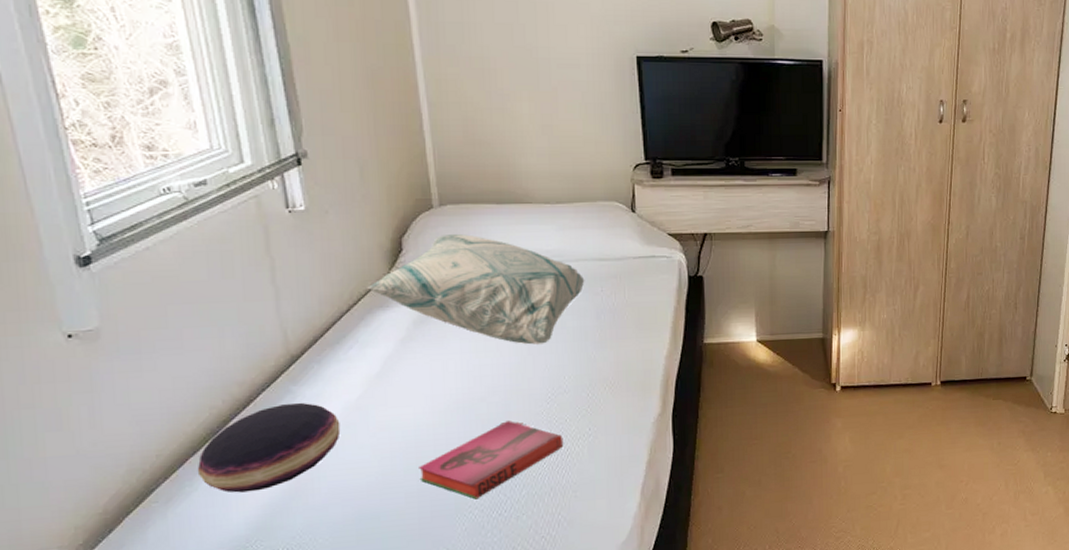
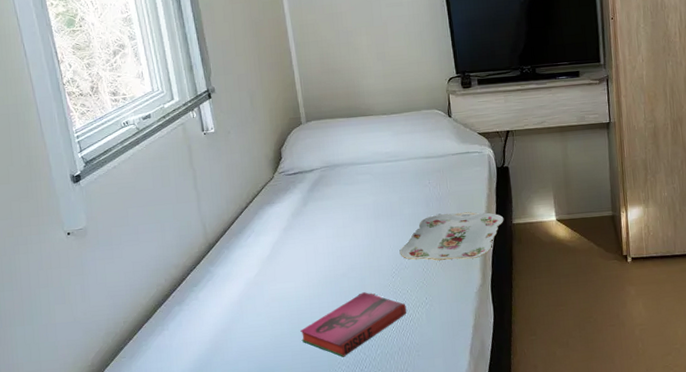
cushion: present [197,402,341,493] -> none [150,279,245,351]
decorative pillow: present [365,234,585,345] -> none [257,143,416,230]
serving tray: none [558,327,694,385] -> present [399,212,504,261]

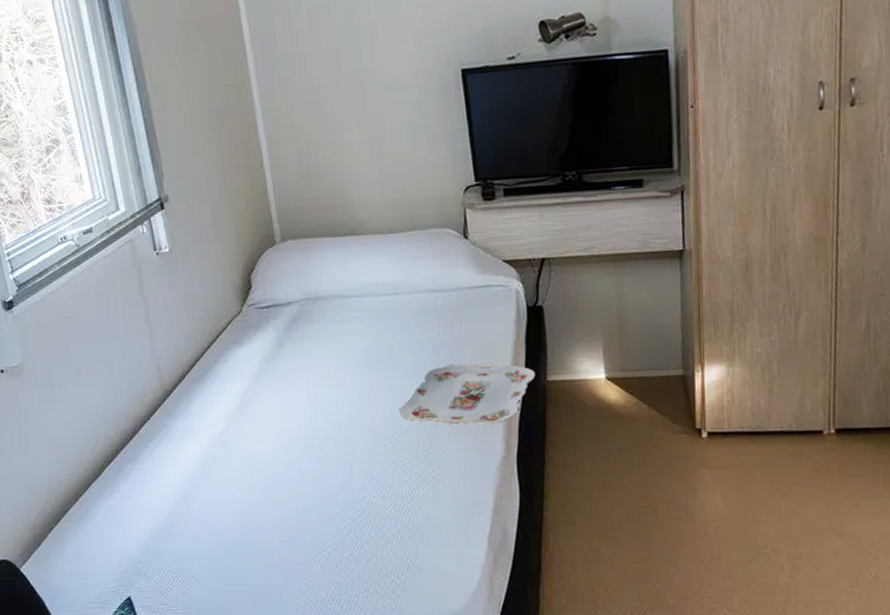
hardback book: present [300,292,407,357] -> none [276,459,408,538]

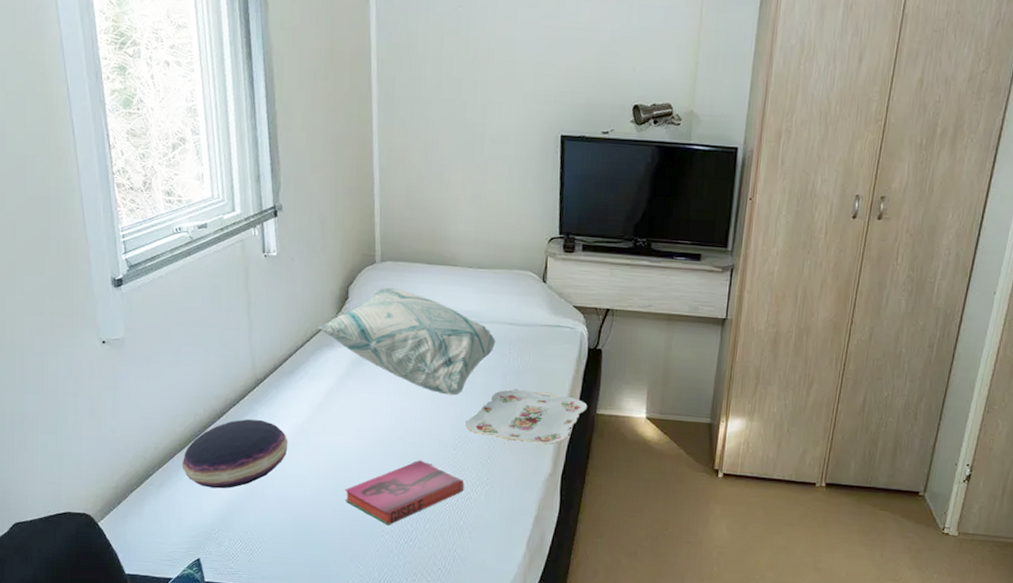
cushion: none [98,434,209,517] -> present [182,419,288,489]
decorative pillow: none [222,269,421,381] -> present [317,288,496,396]
hardback book: none [276,459,408,538] -> present [345,460,465,526]

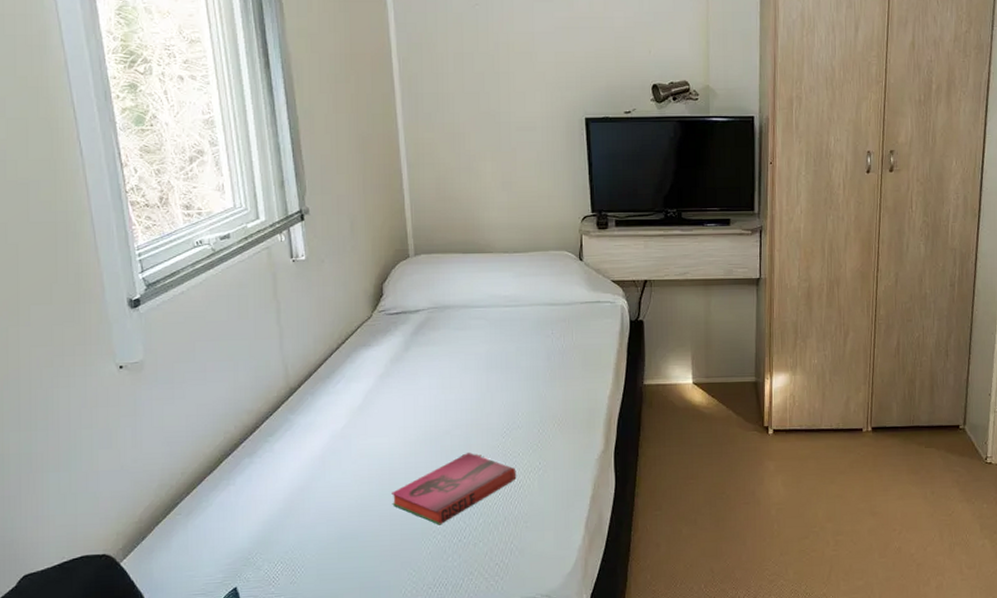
cushion: present [182,419,288,489] -> none [212,430,328,509]
decorative pillow: present [317,288,496,396] -> none [352,281,538,383]
serving tray: present [465,389,588,445] -> none [513,368,634,421]

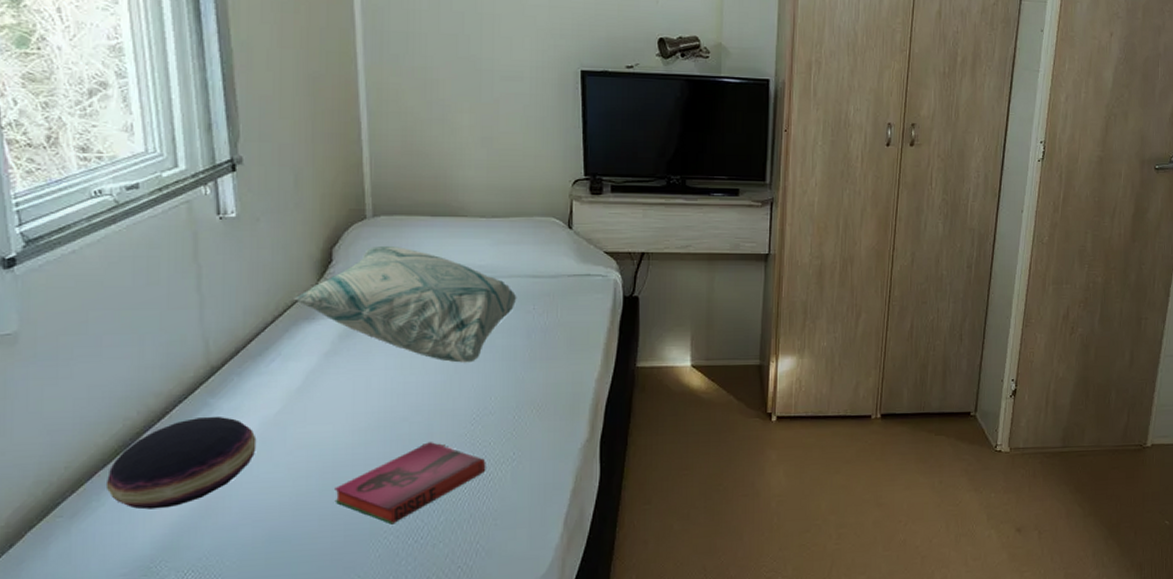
cushion: none [212,430,328,509] -> present [105,416,257,510]
decorative pillow: none [352,281,538,383] -> present [292,247,517,363]

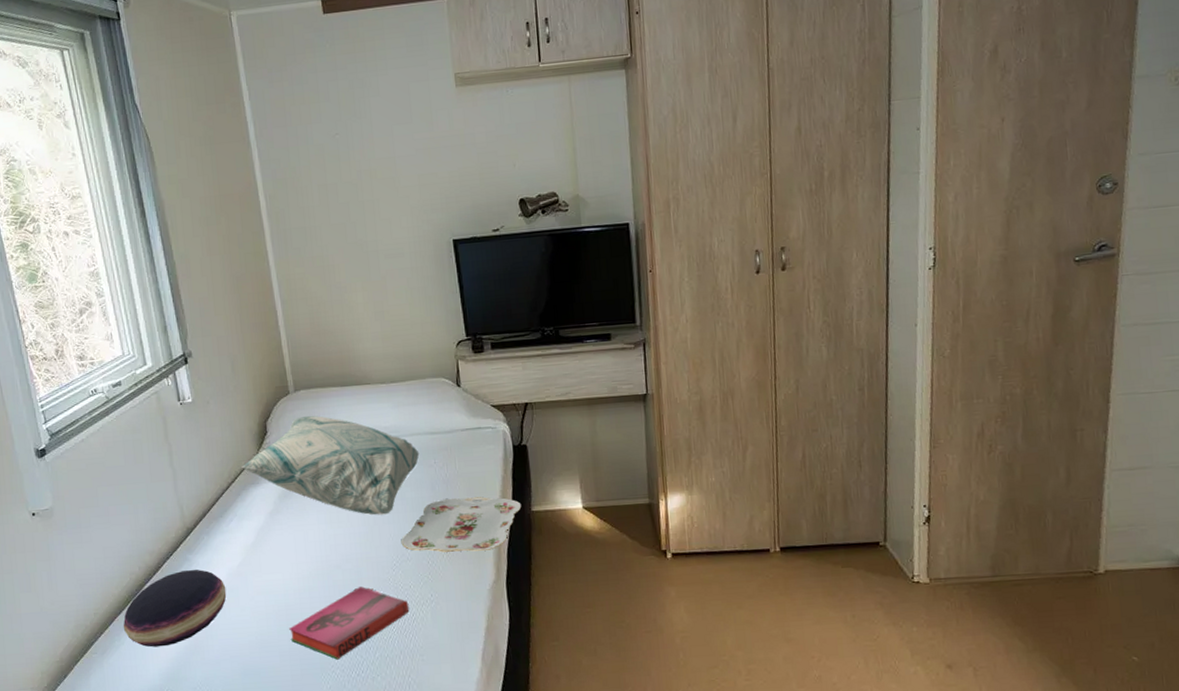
serving tray: none [484,349,626,407] -> present [401,497,522,552]

